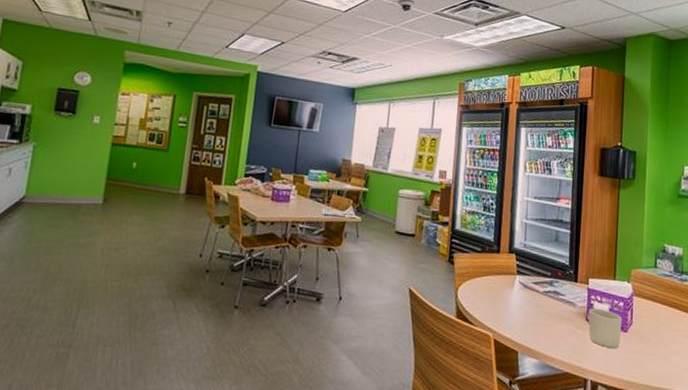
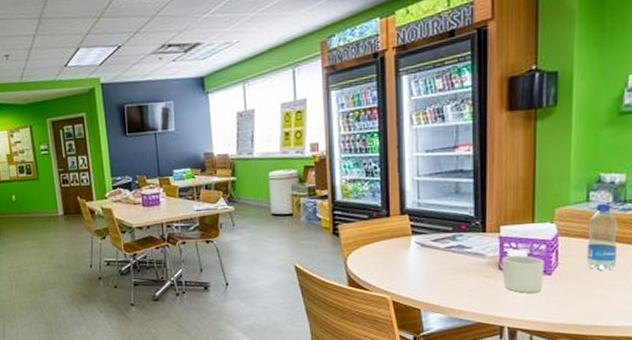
bottle: none [654,271,677,335] -> present [586,203,618,271]

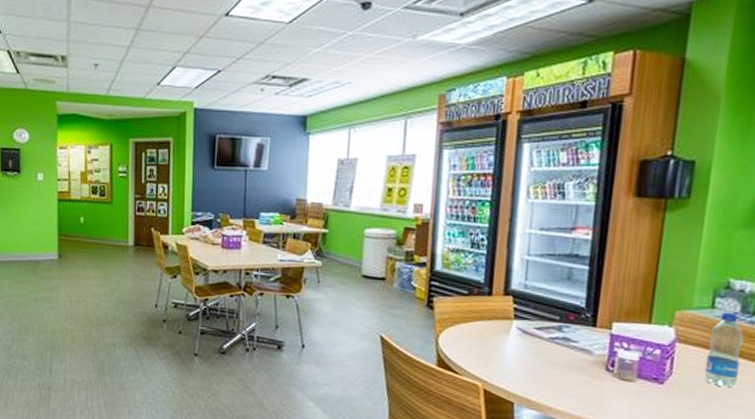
mug: present [502,255,544,294] -> none [608,356,658,403]

